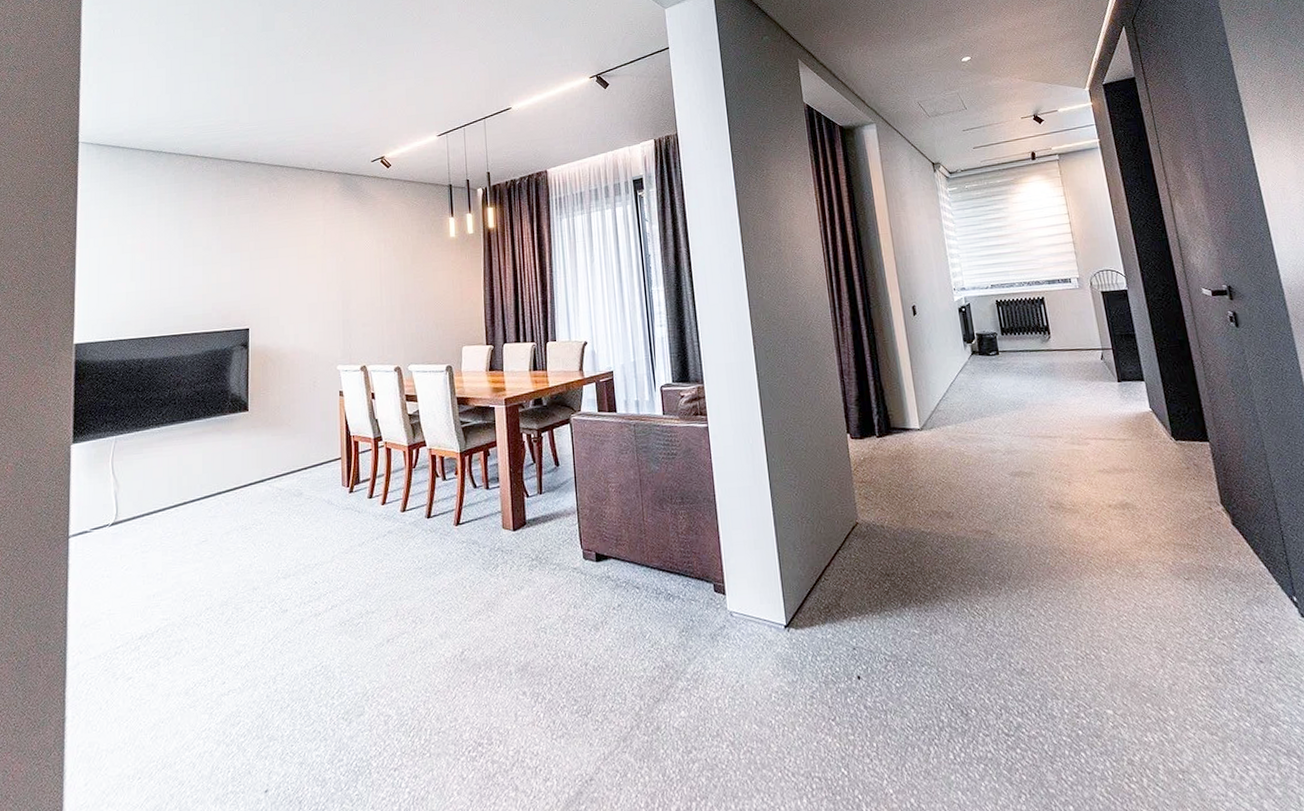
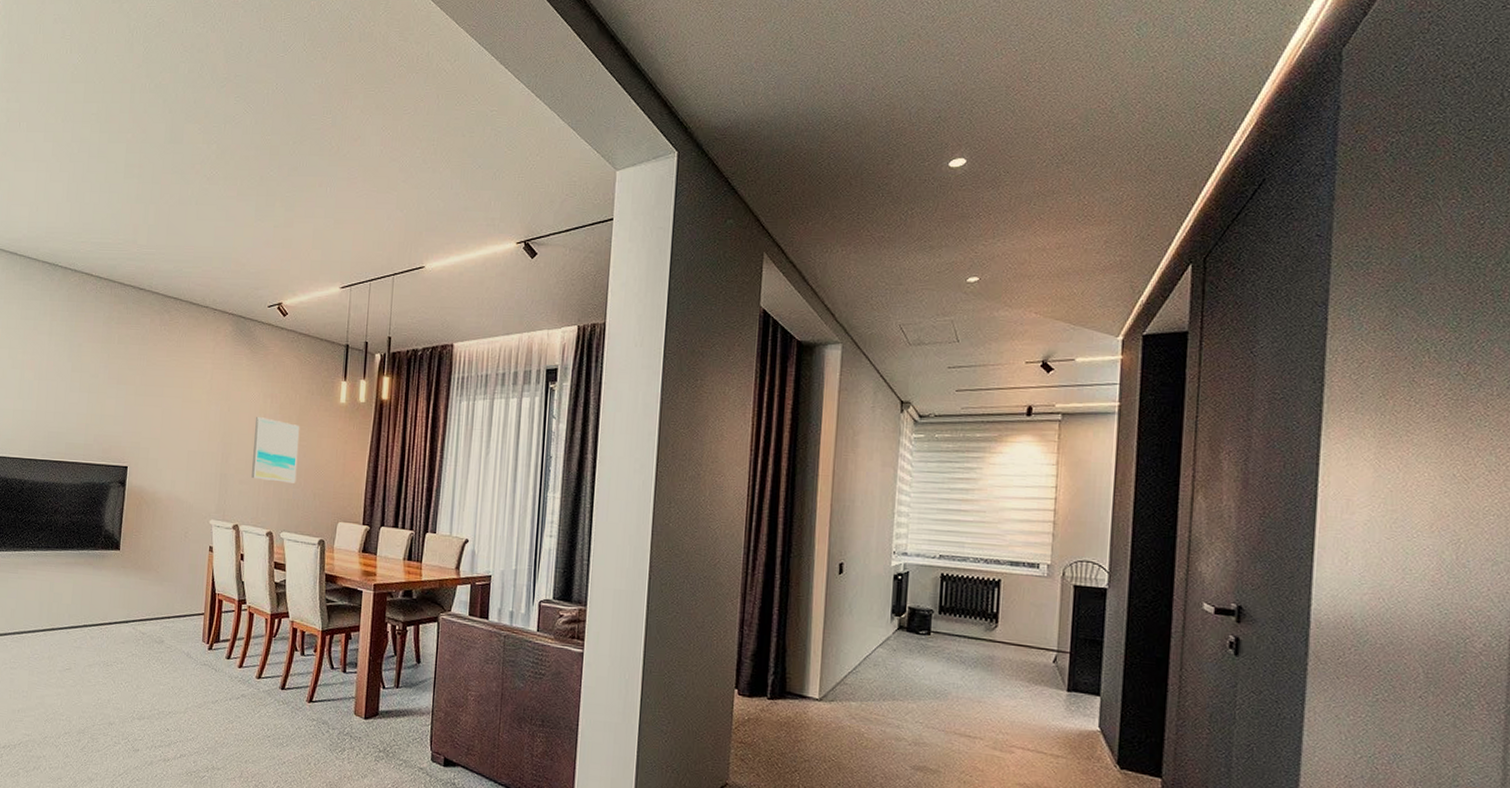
wall art: none [372,261,417,320] -> present [252,417,300,483]

